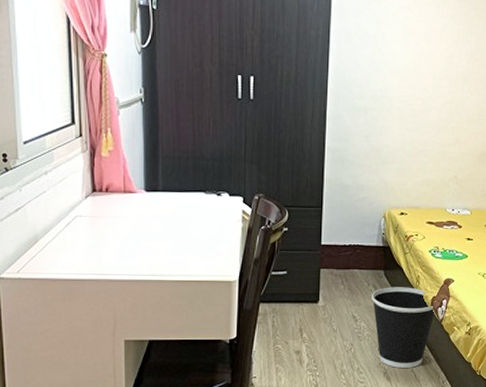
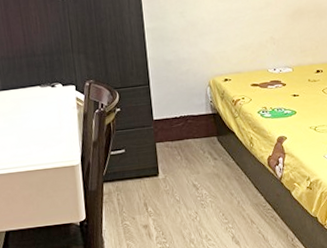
wastebasket: present [372,287,436,368] -> none [209,149,274,231]

